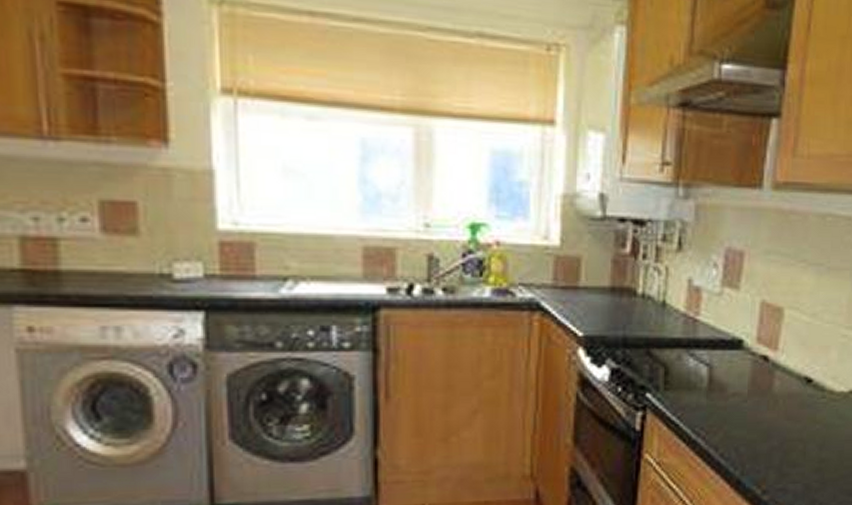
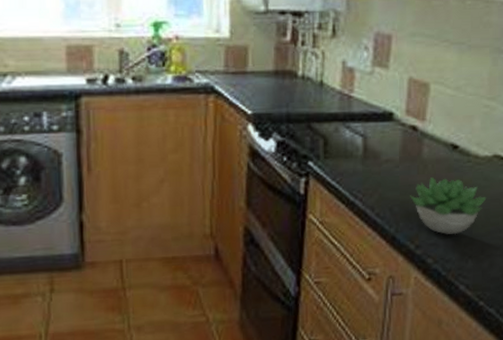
succulent plant: none [758,413,841,479] -> present [410,176,487,235]

